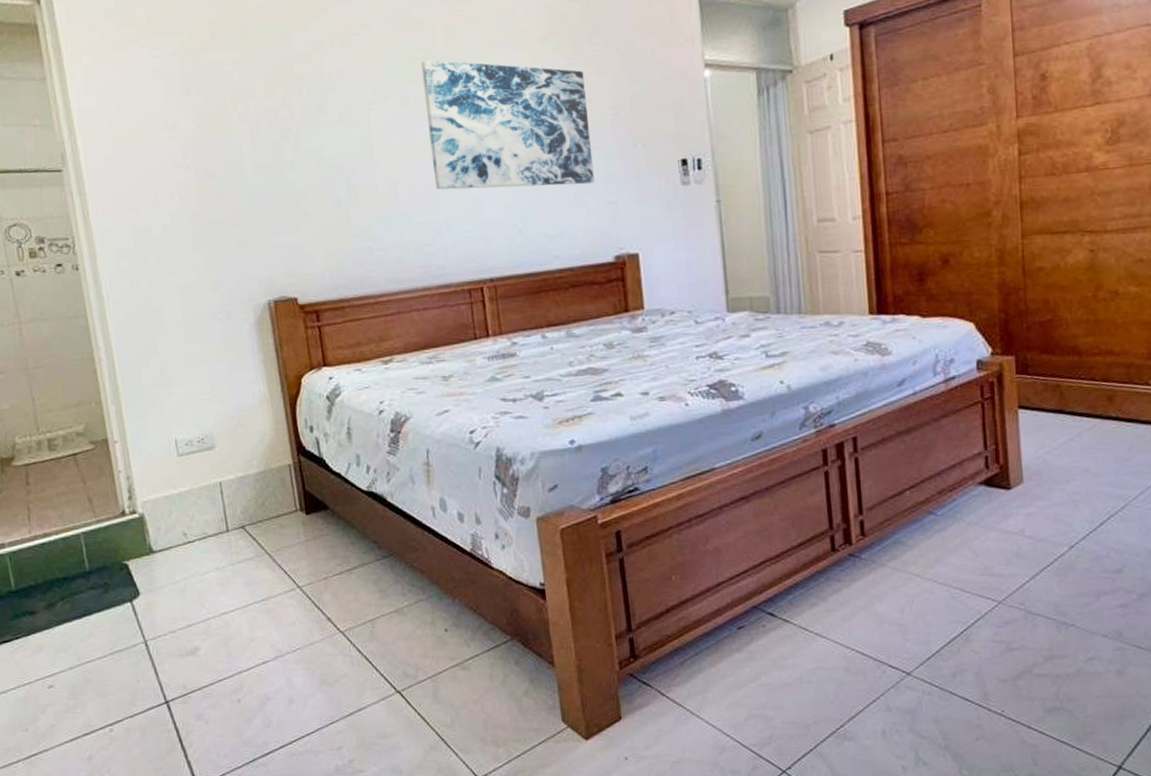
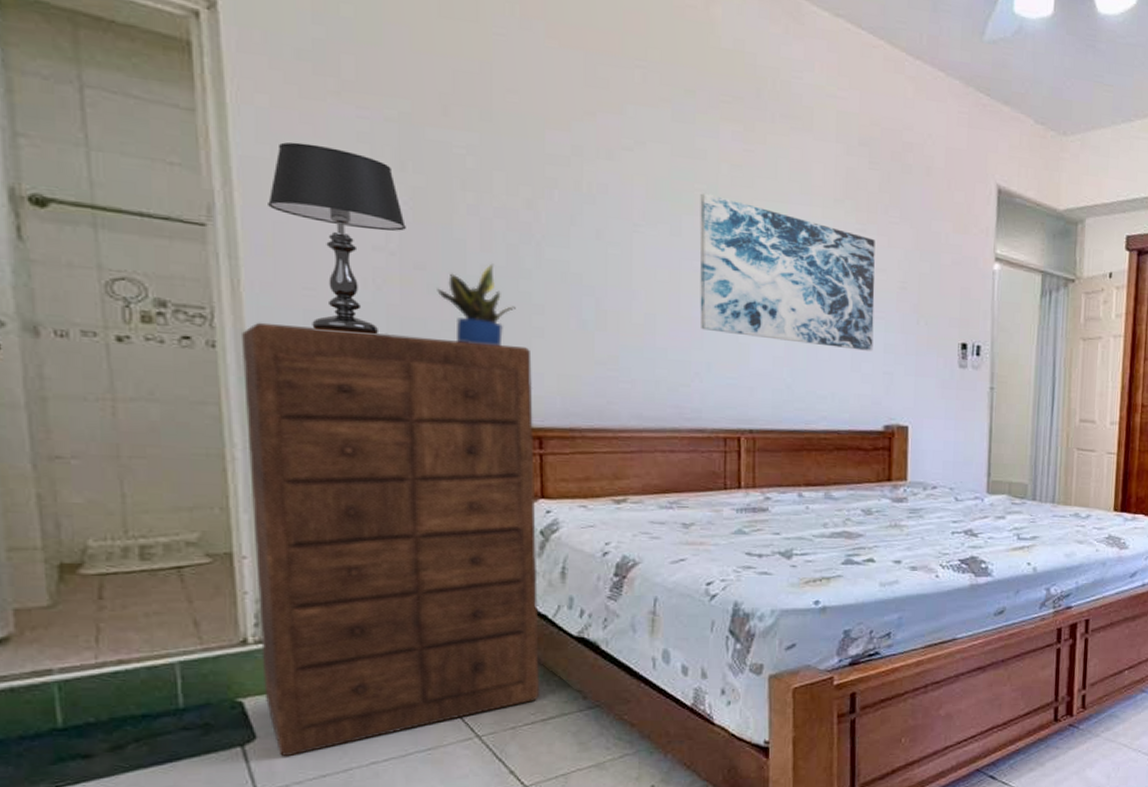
dresser: none [94,231,343,610] -> present [240,322,540,757]
table lamp: none [100,87,196,243] -> present [268,142,406,335]
potted plant: none [224,161,285,236] -> present [437,263,516,345]

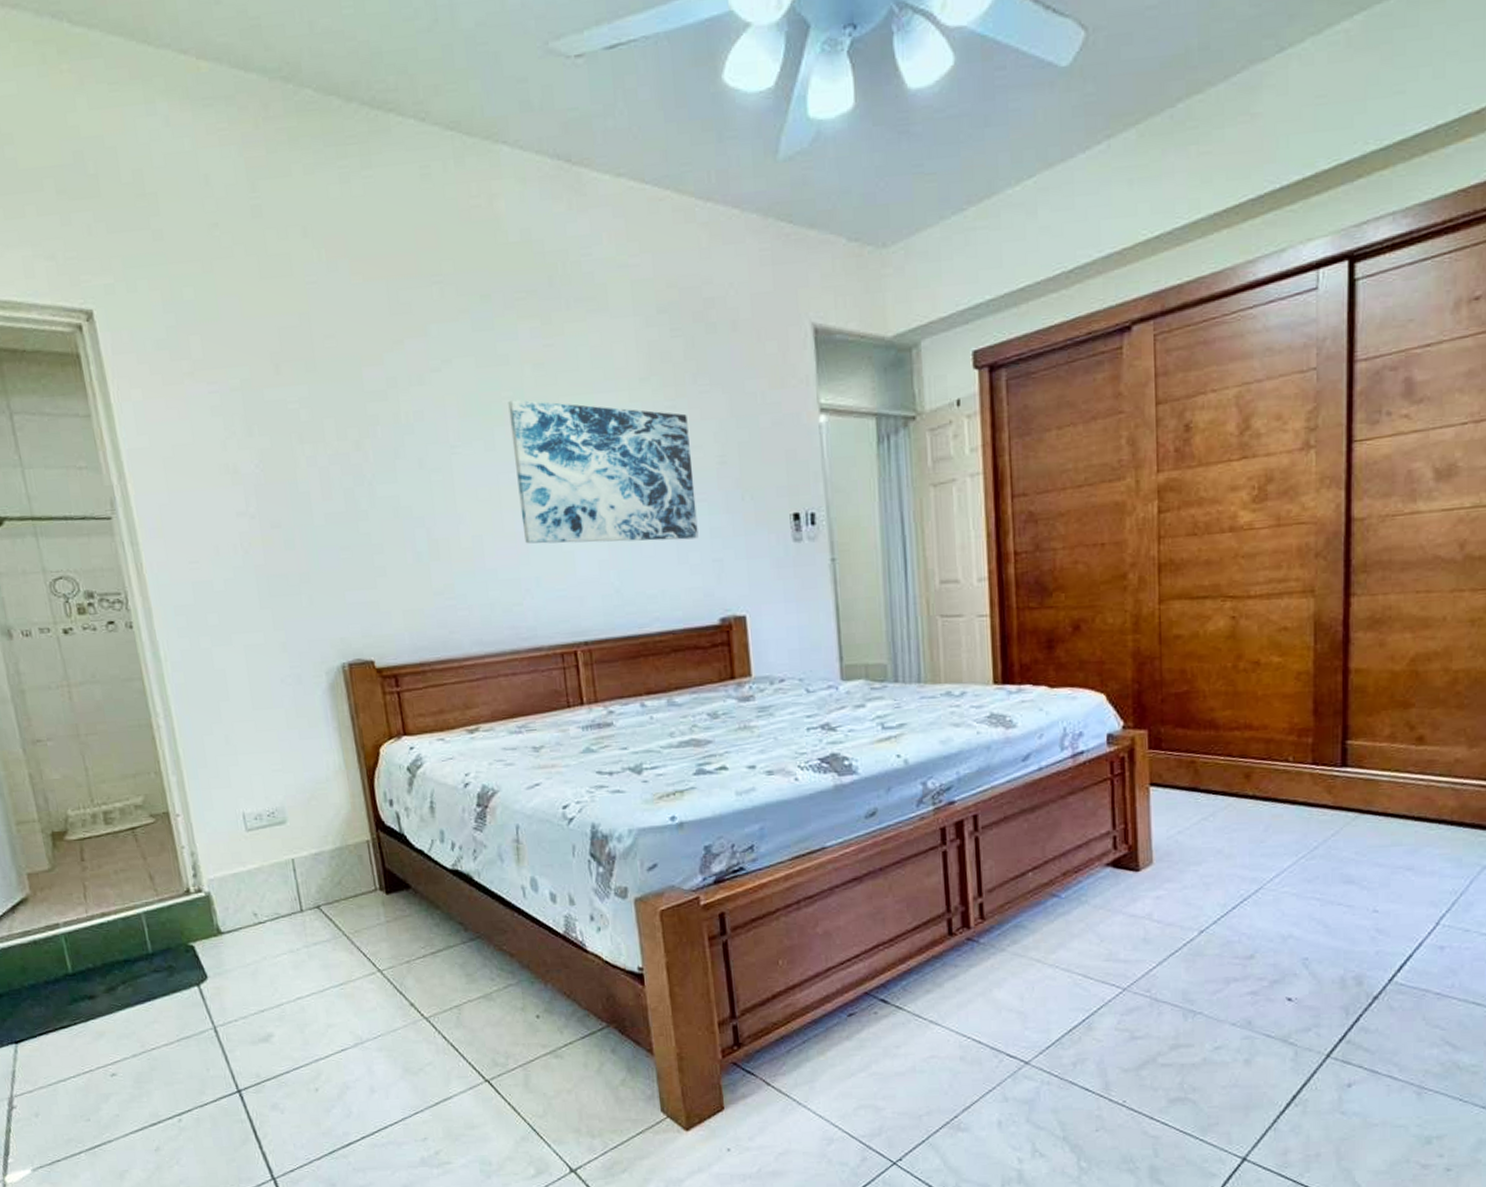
dresser: present [240,322,540,757] -> none [149,588,426,994]
table lamp: present [268,142,406,335] -> none [153,426,260,599]
potted plant: present [437,263,516,345] -> none [292,510,359,593]

